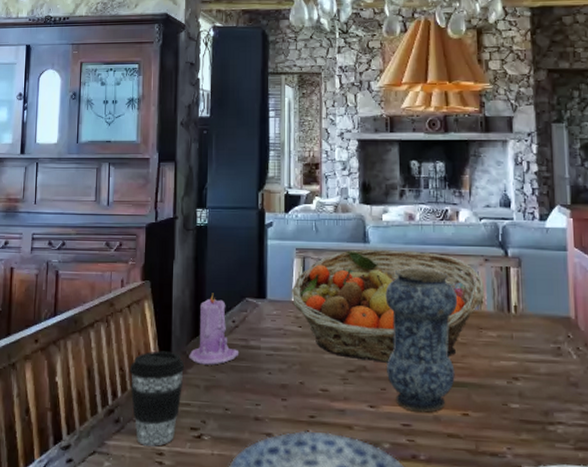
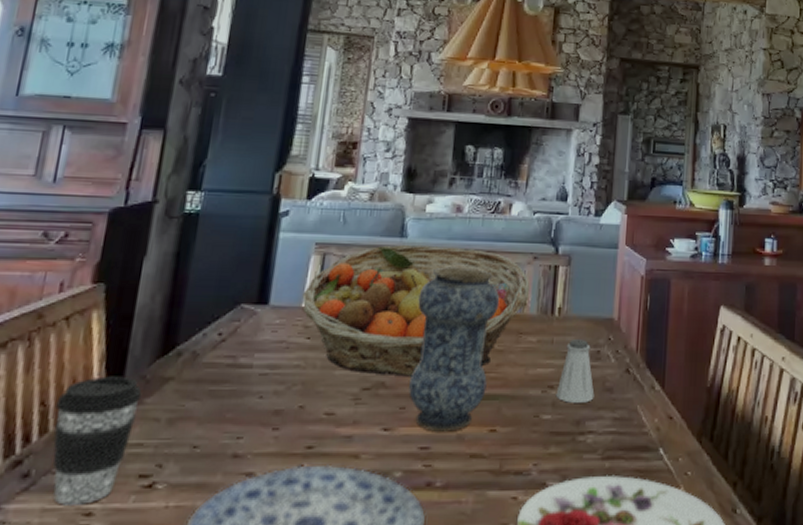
candle: present [189,293,240,365] -> none [149,298,223,391]
saltshaker: none [521,336,560,395] -> present [555,339,595,403]

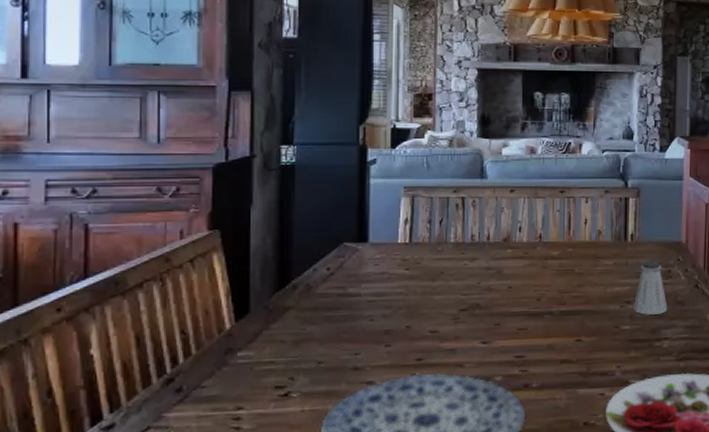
coffee cup: present [53,376,142,505] -> none [194,307,268,413]
fruit basket: present [302,245,529,377] -> none [397,185,603,299]
vase: present [408,267,500,432] -> none [501,202,577,343]

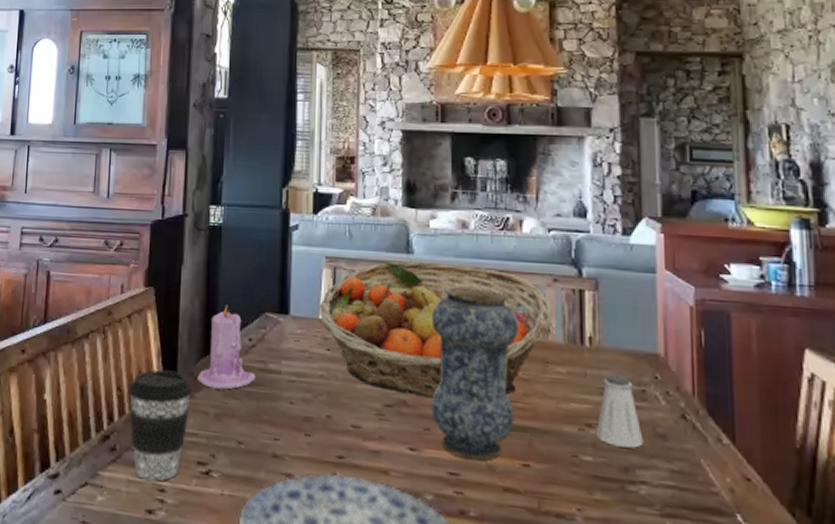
coffee cup: none [194,307,268,413] -> present [128,369,193,482]
candle: none [272,239,335,318] -> present [197,305,256,390]
fruit basket: none [397,185,603,299] -> present [319,261,552,398]
vase: none [501,202,577,343] -> present [431,285,520,461]

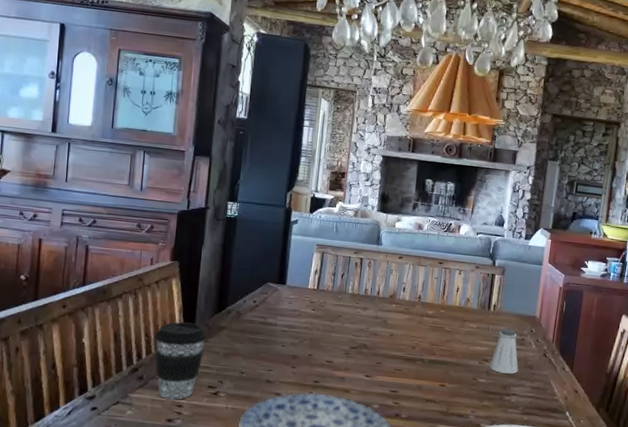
candle: present [197,305,256,390] -> none [211,276,258,337]
fruit basket: present [319,261,552,398] -> none [308,249,472,343]
vase: present [431,285,520,461] -> none [383,268,450,383]

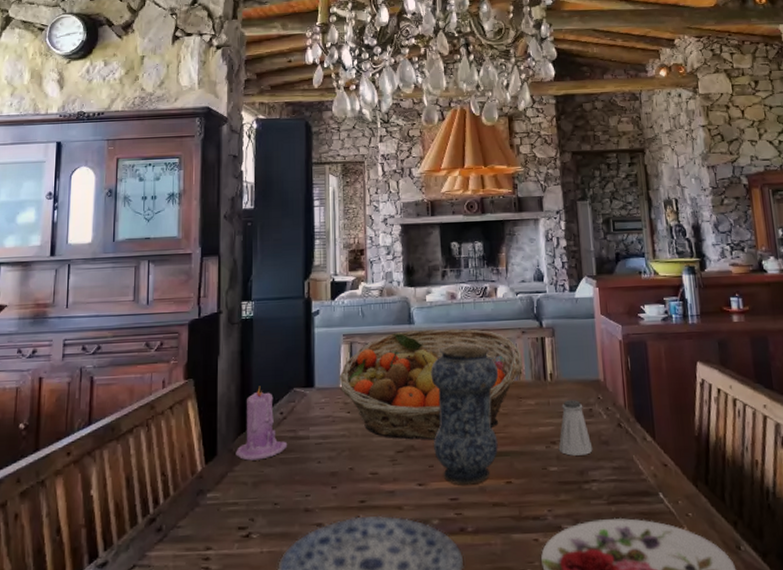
coffee cup: present [155,322,207,400] -> none [172,450,232,552]
candle: none [211,276,258,337] -> present [236,386,288,461]
fruit basket: none [308,249,472,343] -> present [339,328,522,440]
vase: none [383,268,450,383] -> present [431,345,499,485]

